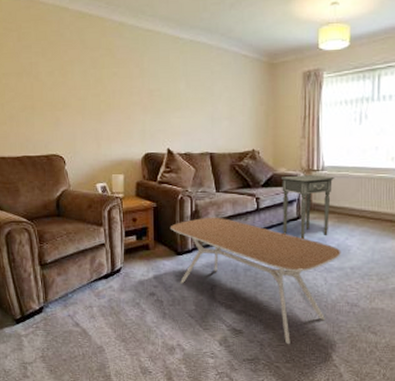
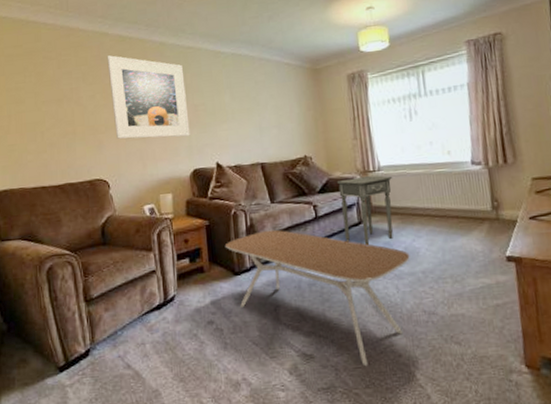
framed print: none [66,32,144,121] -> present [107,55,190,139]

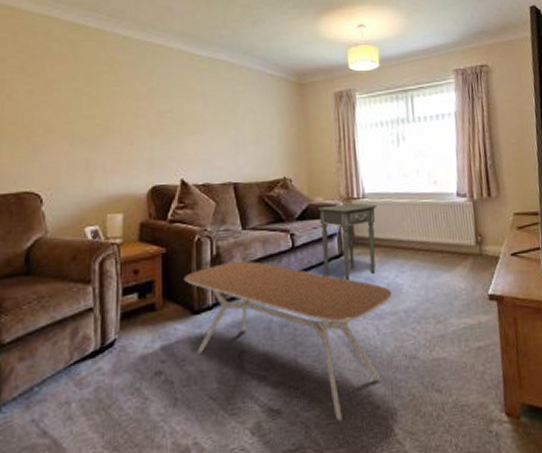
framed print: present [107,55,190,139] -> none [54,45,152,147]

